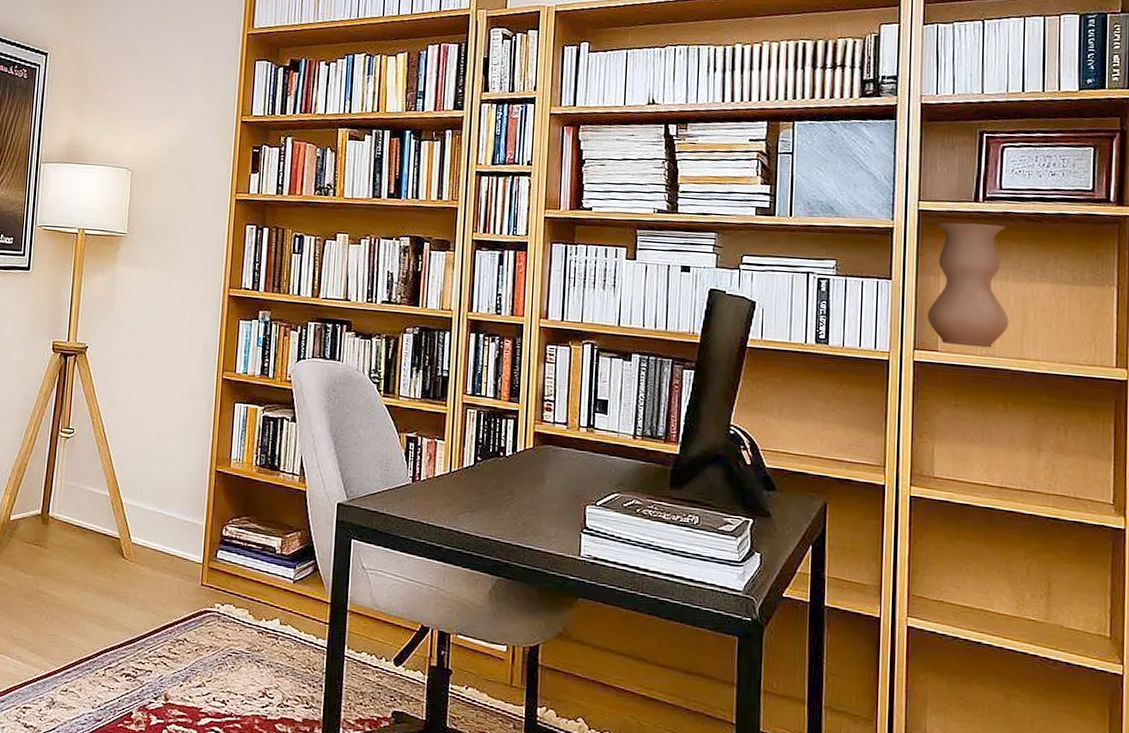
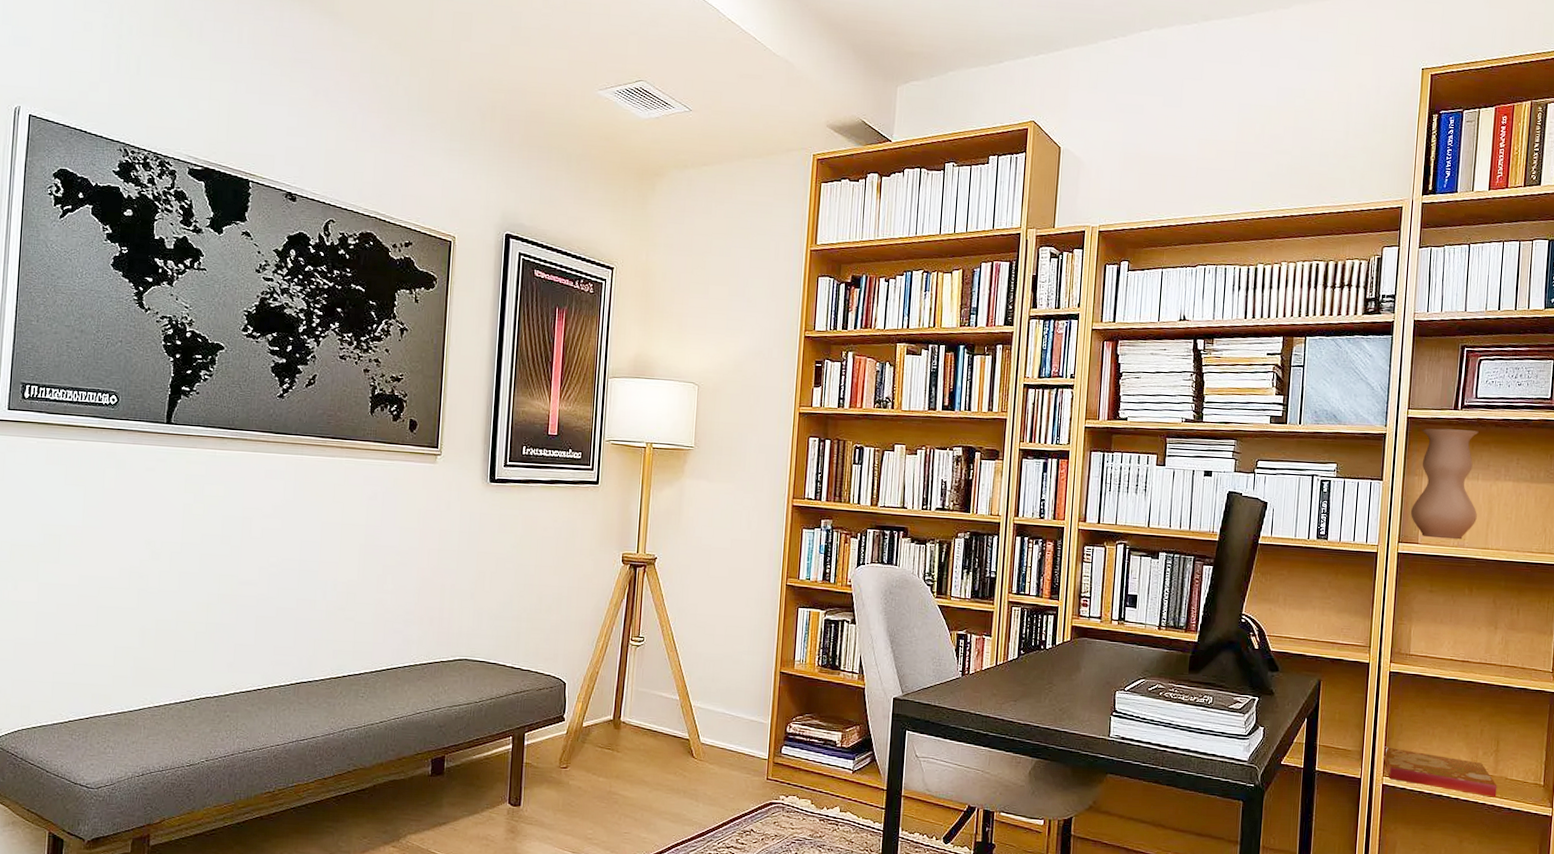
decorative box: none [906,582,1051,649] -> present [1383,746,1497,798]

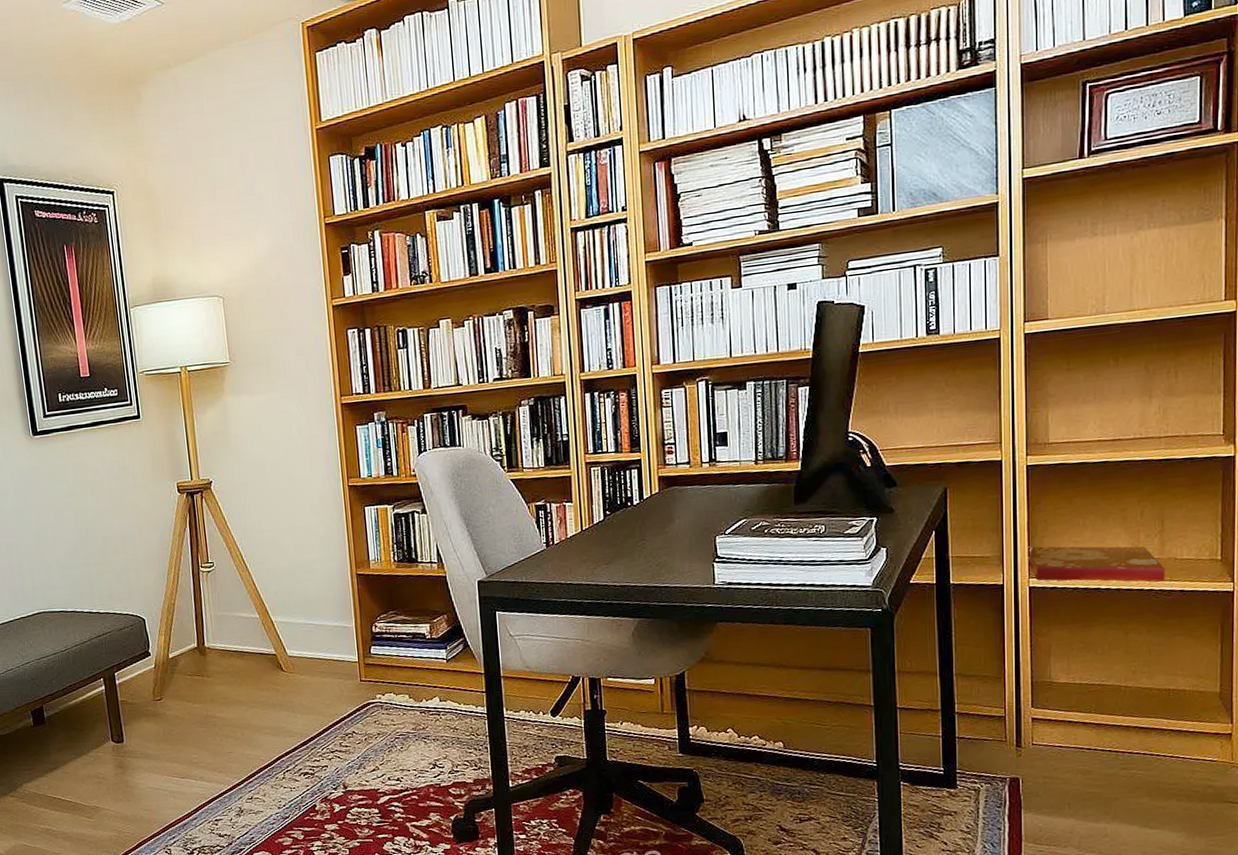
vase: present [1410,428,1479,540] -> none [1035,177,1117,310]

